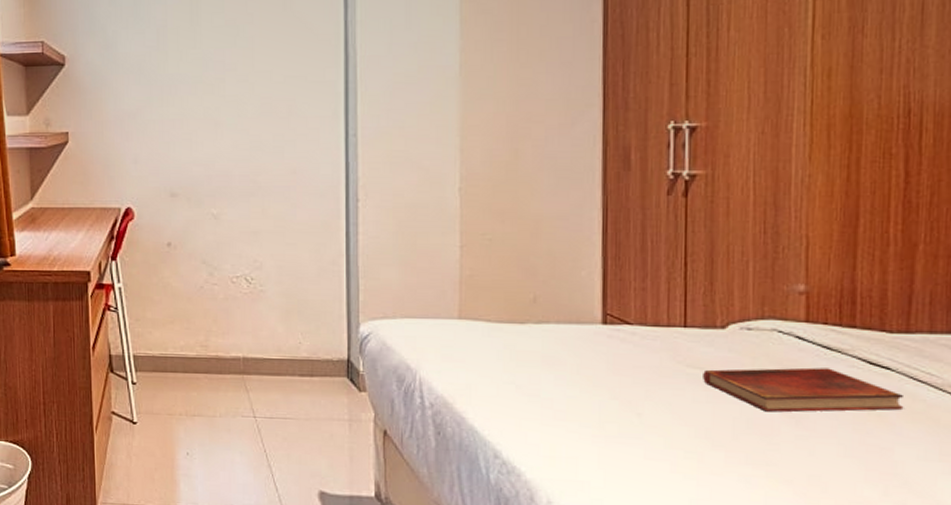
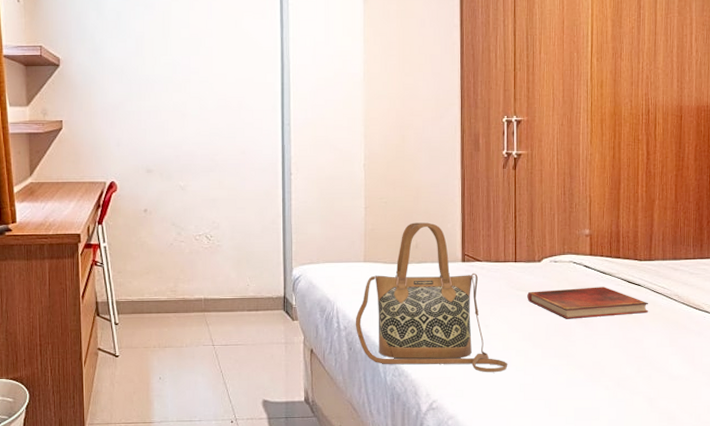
handbag: none [445,268,672,480] -> present [355,222,508,373]

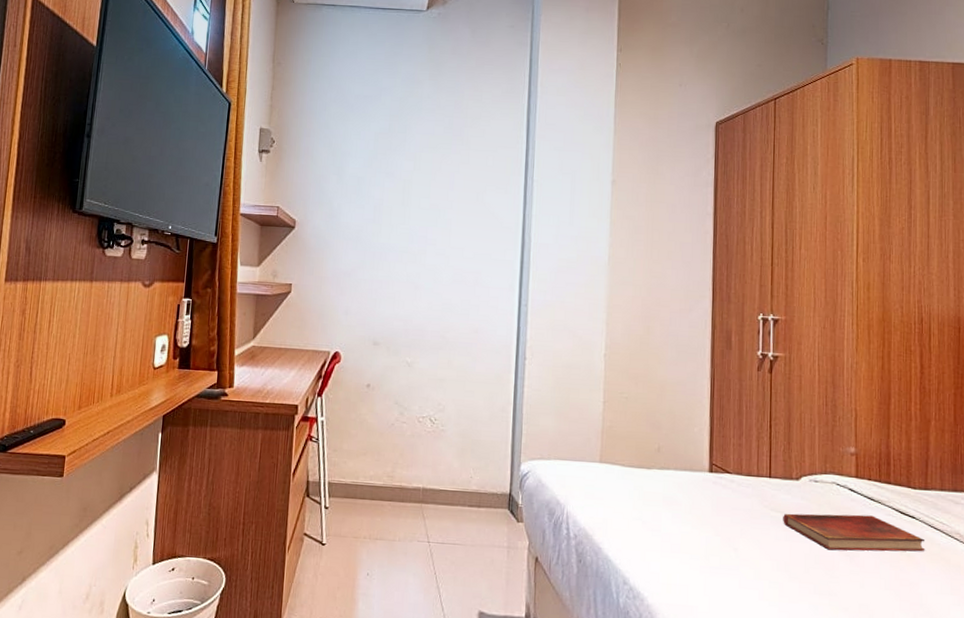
handbag: present [355,222,508,373] -> none [586,423,760,606]

